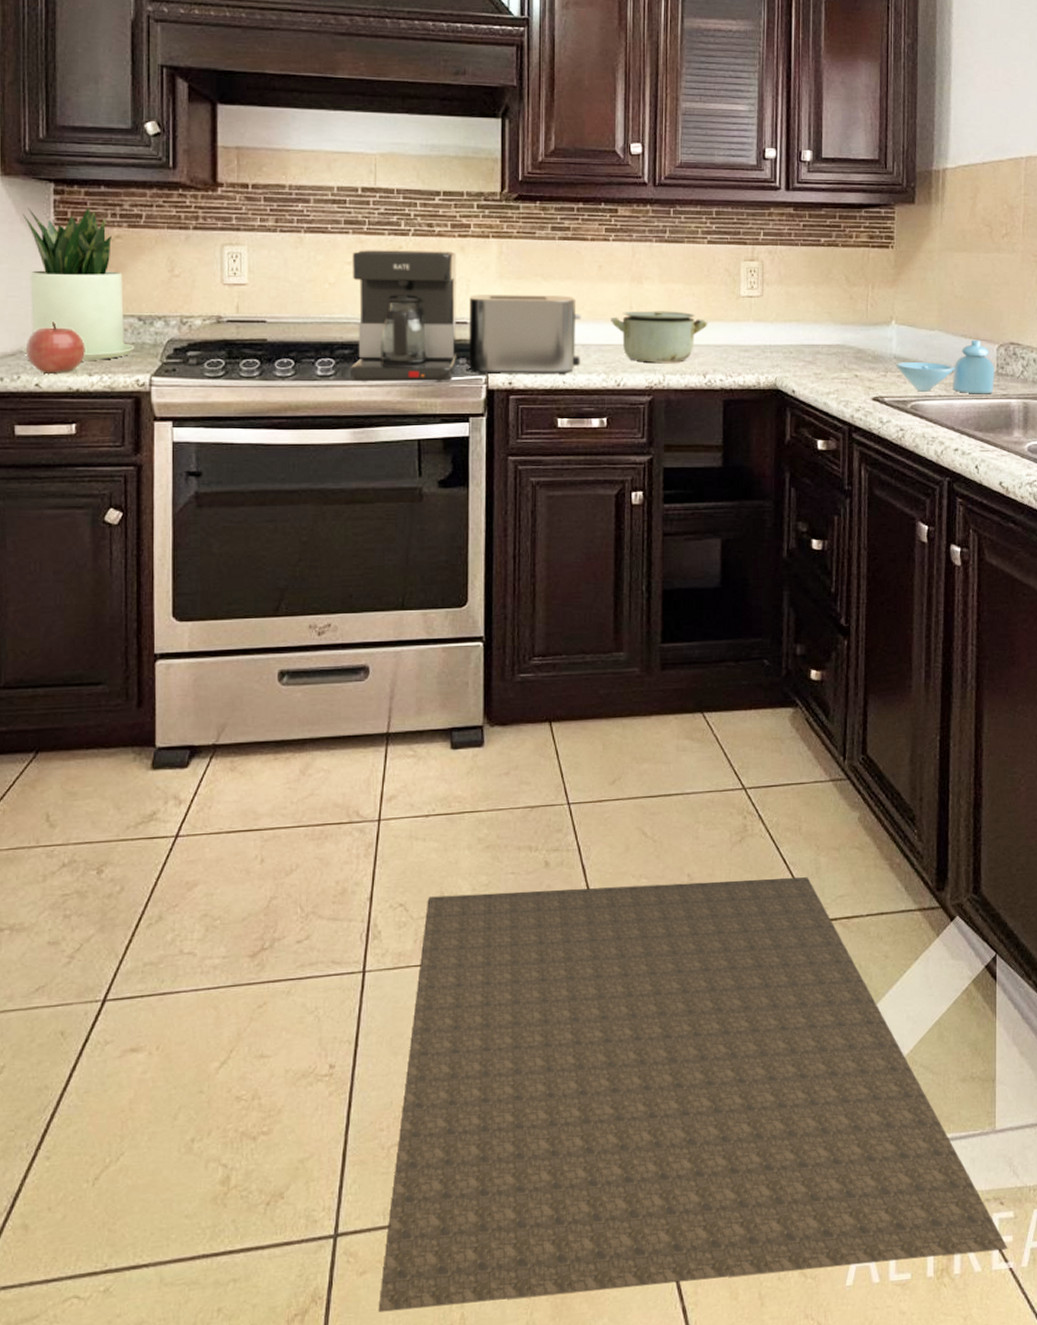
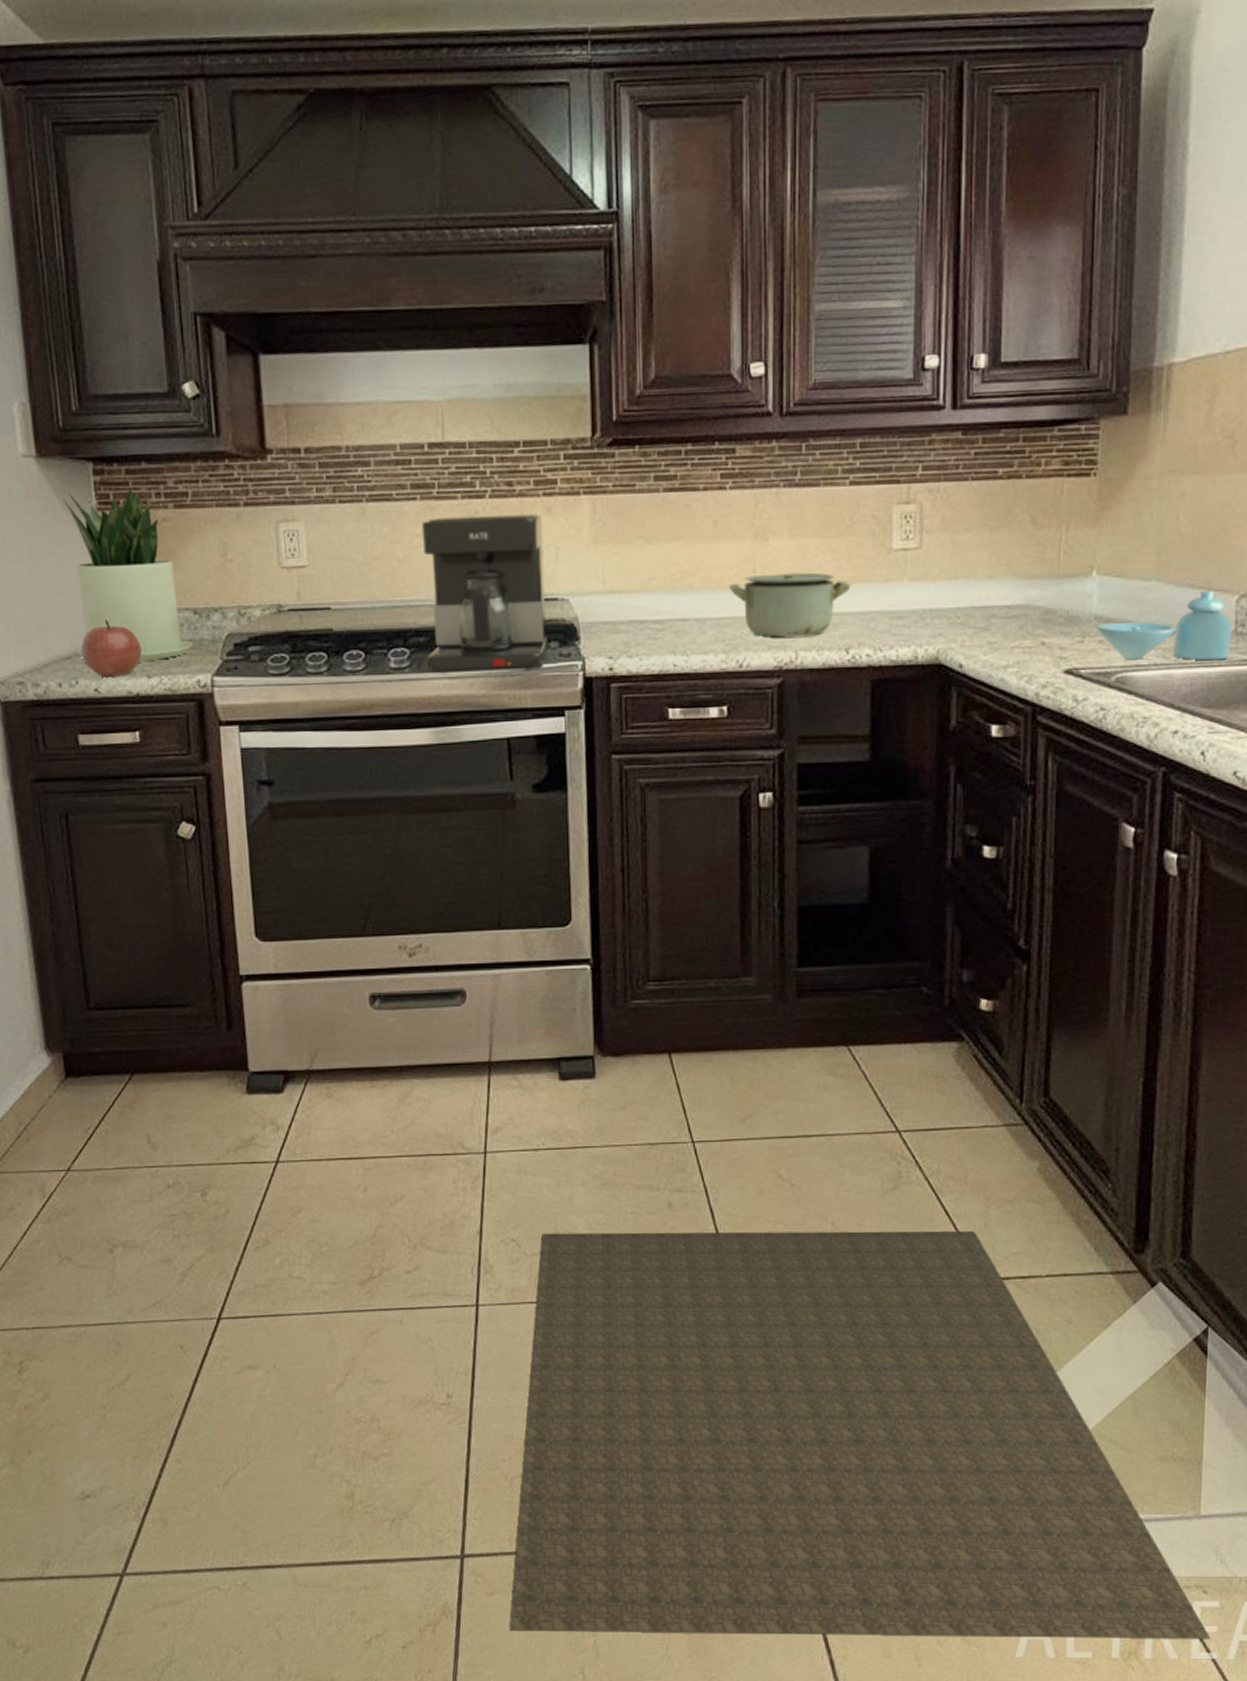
toaster: present [466,294,582,376] -> none [559,560,694,660]

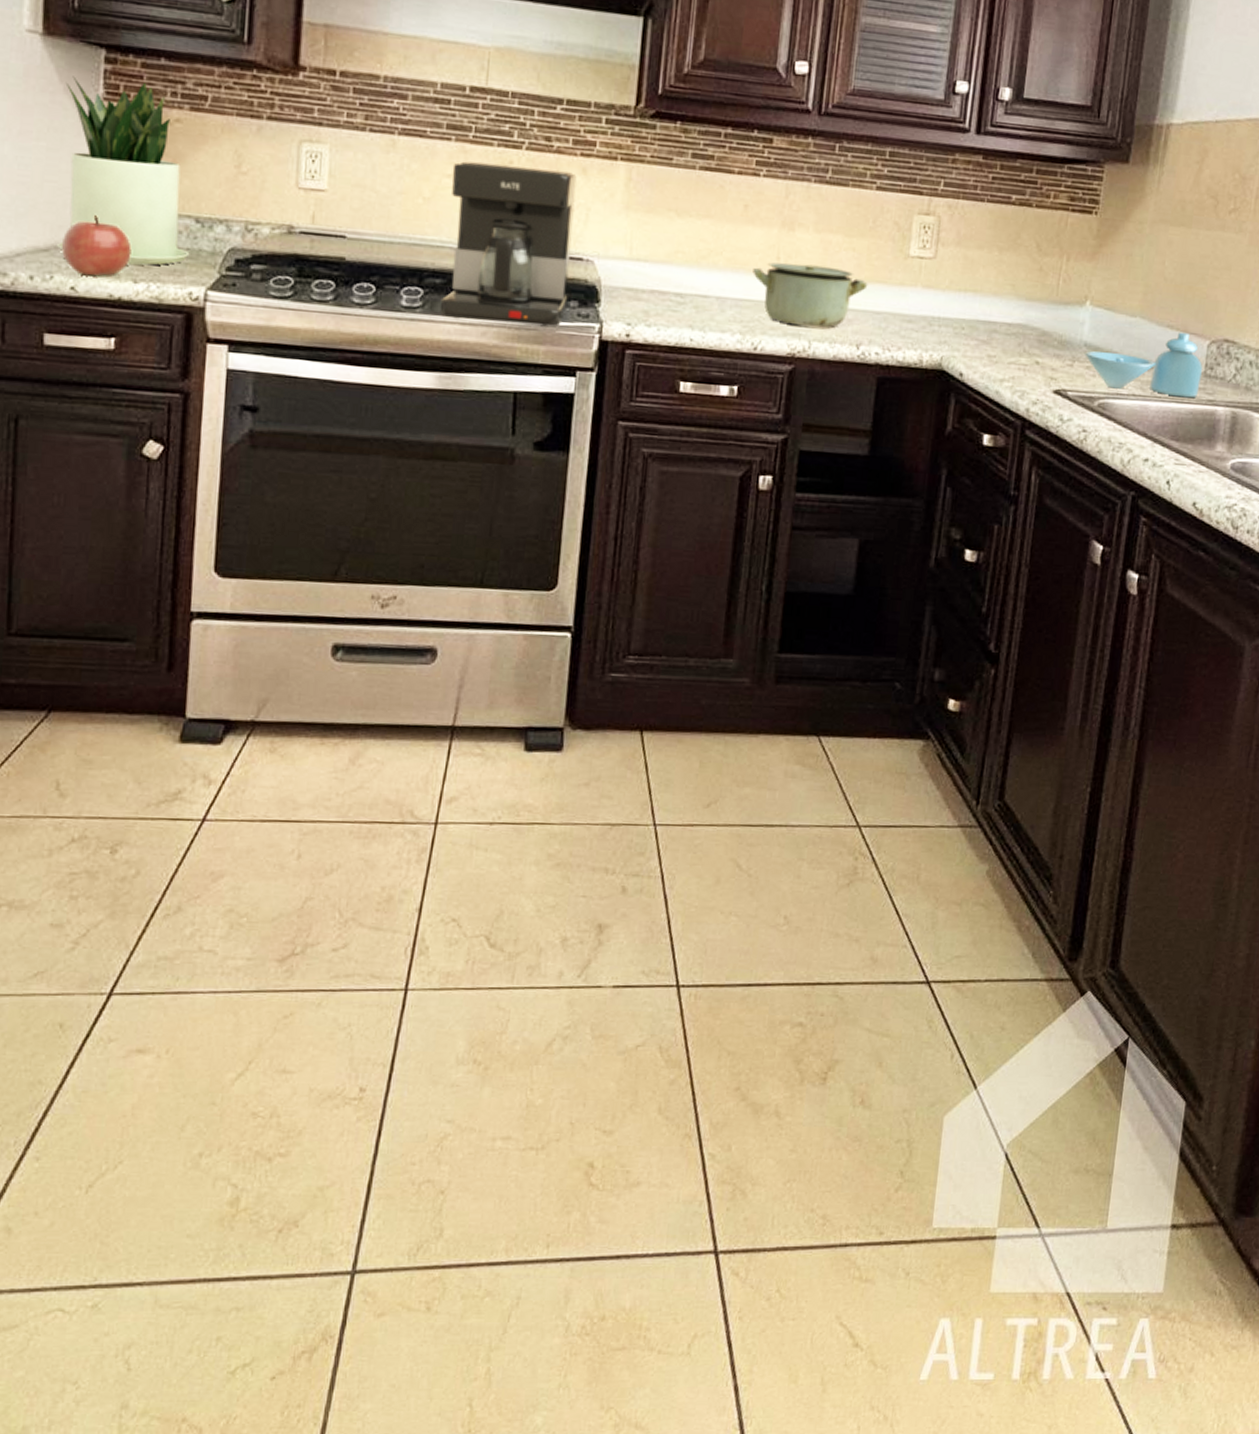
doormat: present [509,1230,1211,1639] -> none [395,914,1107,1359]

